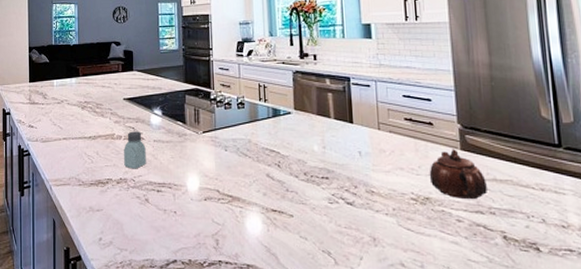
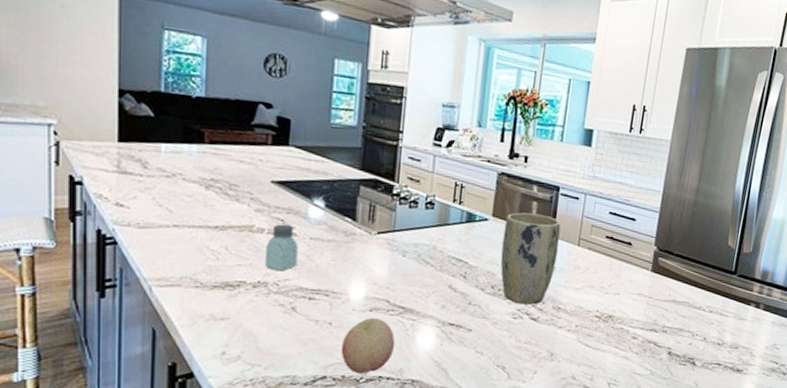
fruit: none [185,206,229,259] -> present [341,317,396,374]
plant pot: none [306,104,361,189] -> present [500,212,561,305]
teapot: present [429,149,487,199] -> none [616,270,667,318]

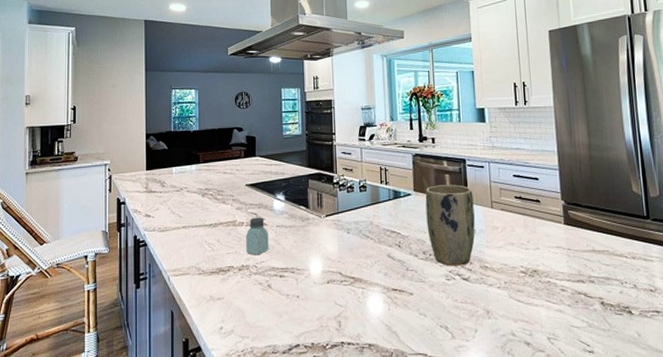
fruit: present [341,317,396,374] -> none [308,288,351,341]

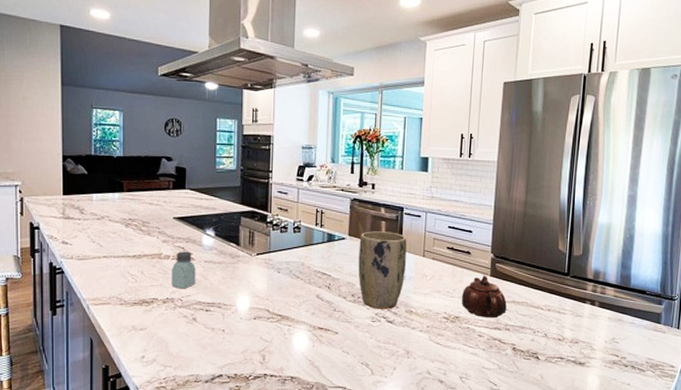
teapot: none [536,223,587,270] -> present [461,275,507,318]

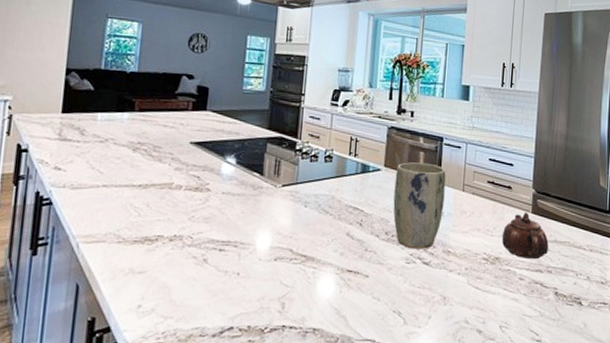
saltshaker: present [172,251,196,289] -> none [181,181,211,225]

